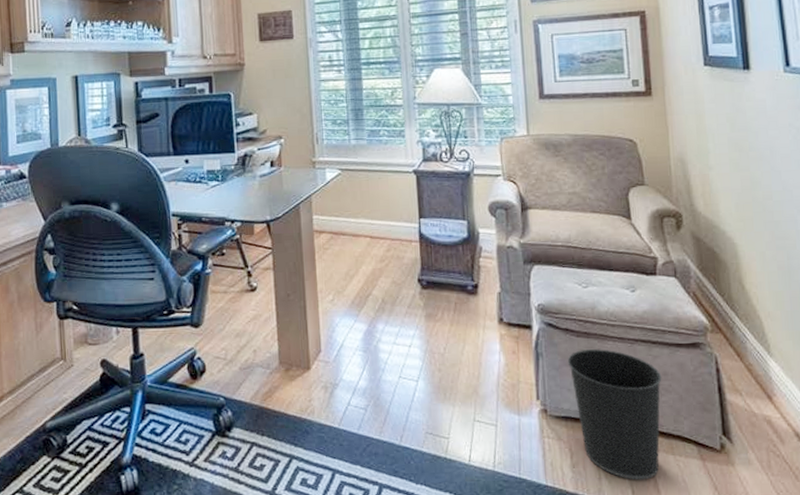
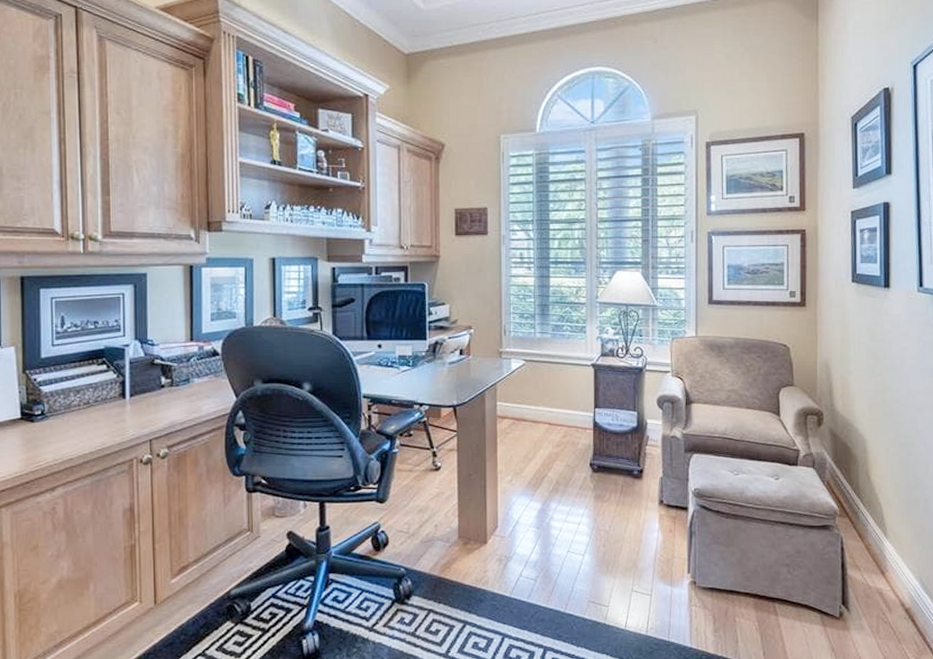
wastebasket: present [567,349,662,480] -> none [716,529,796,643]

